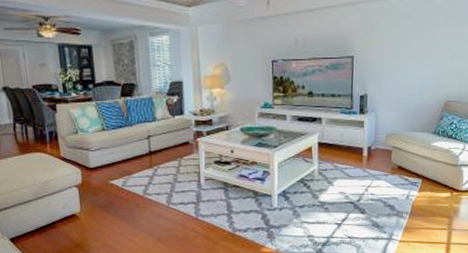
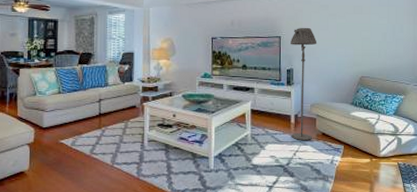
floor lamp: none [363,44,397,175] -> present [291,27,317,140]

